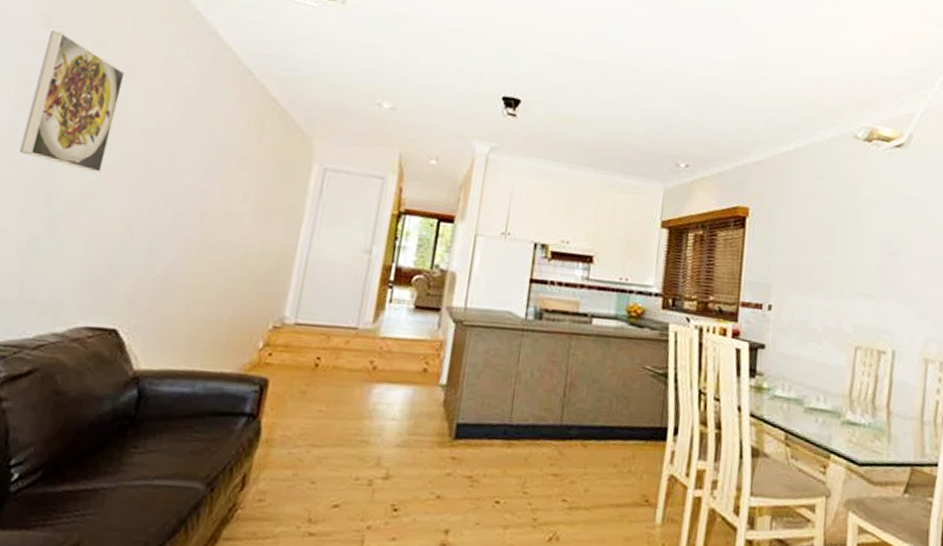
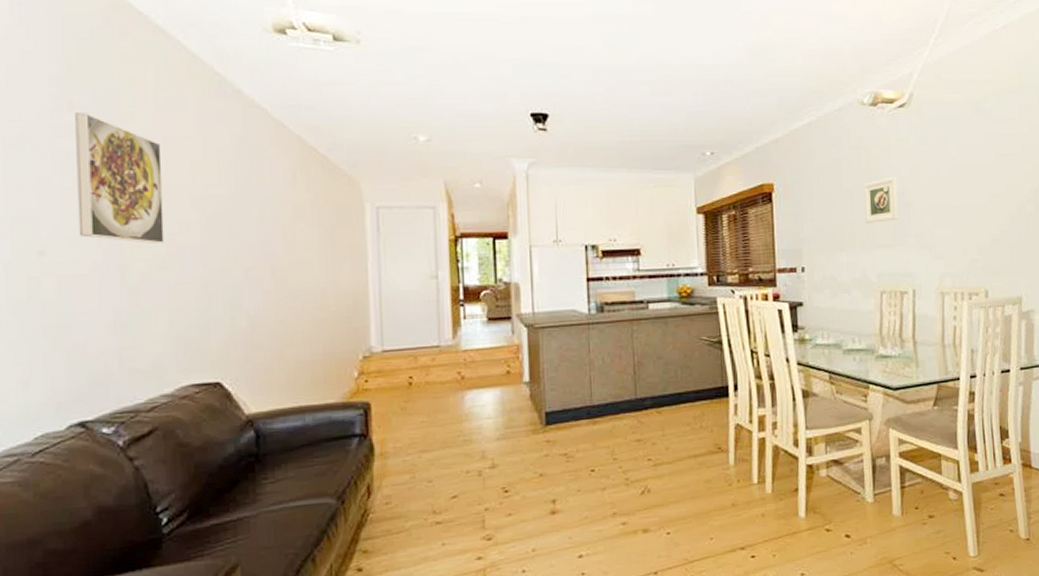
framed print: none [846,220,887,269] -> present [863,177,899,223]

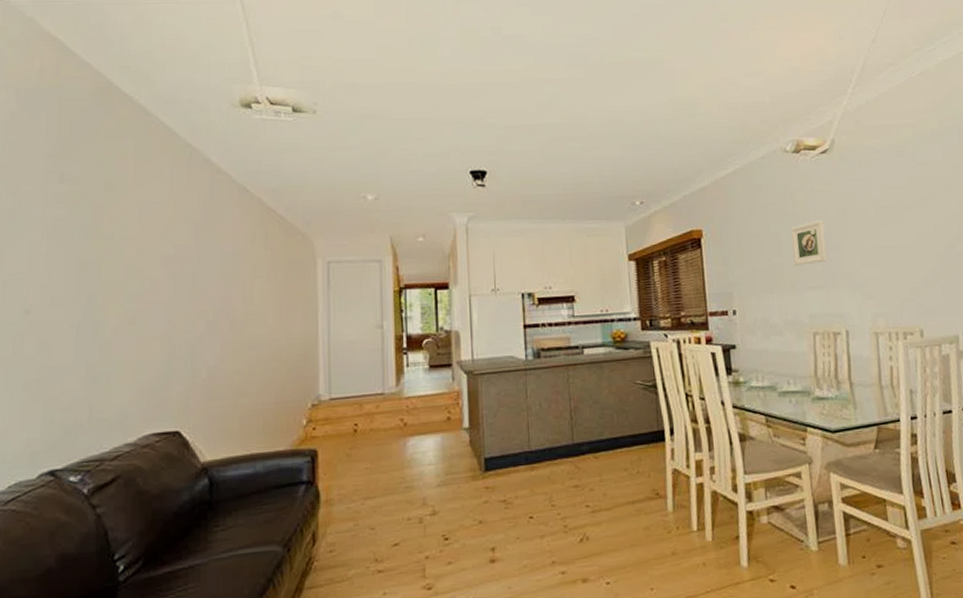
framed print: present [75,112,164,244] -> none [61,184,137,301]

